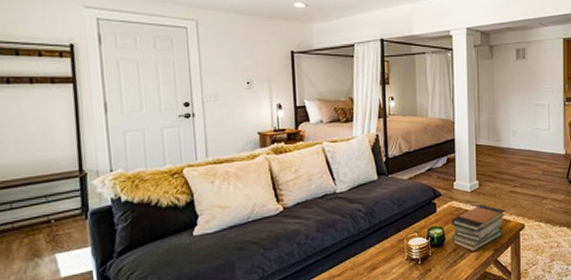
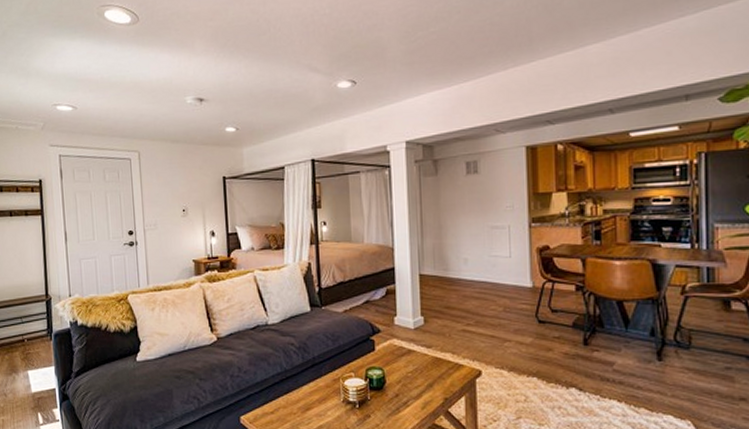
book stack: present [450,204,505,252] -> none [391,344,457,399]

